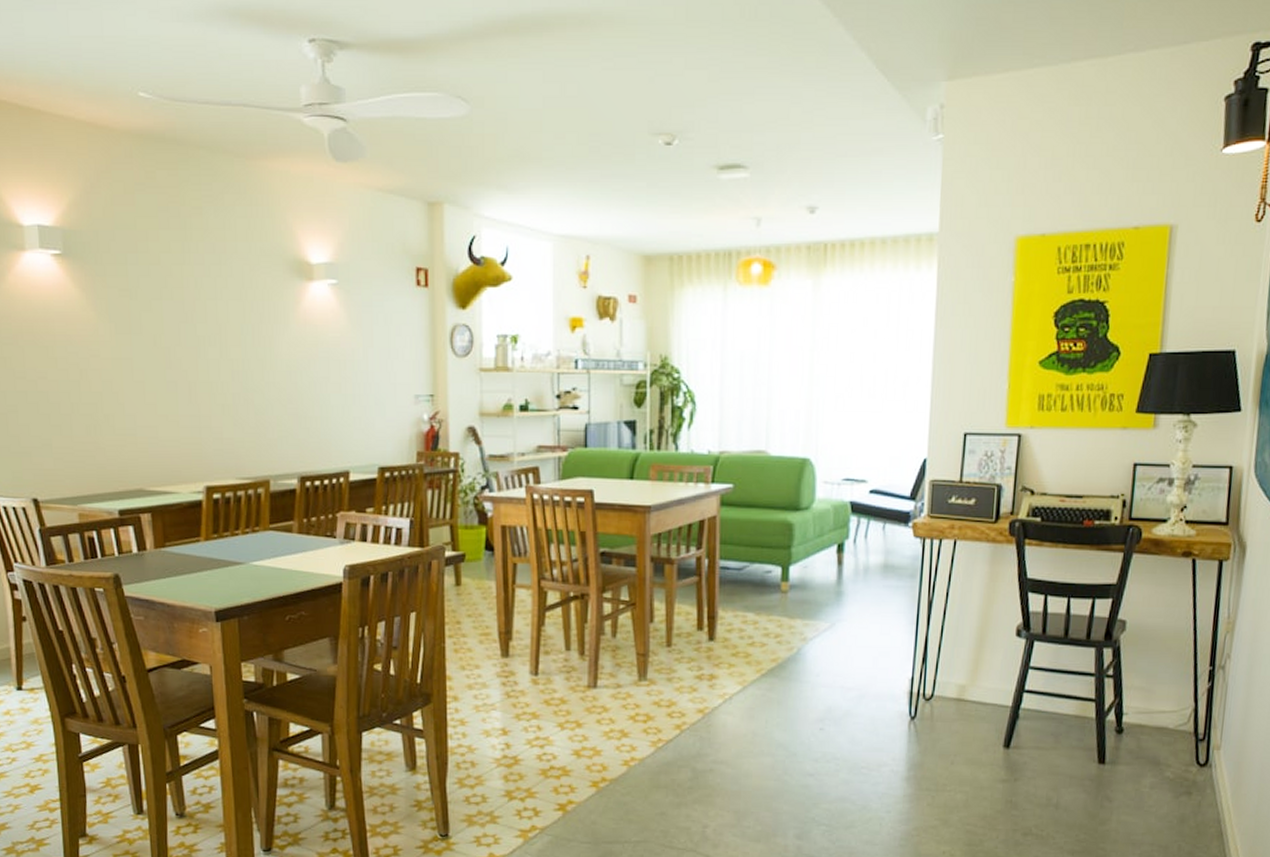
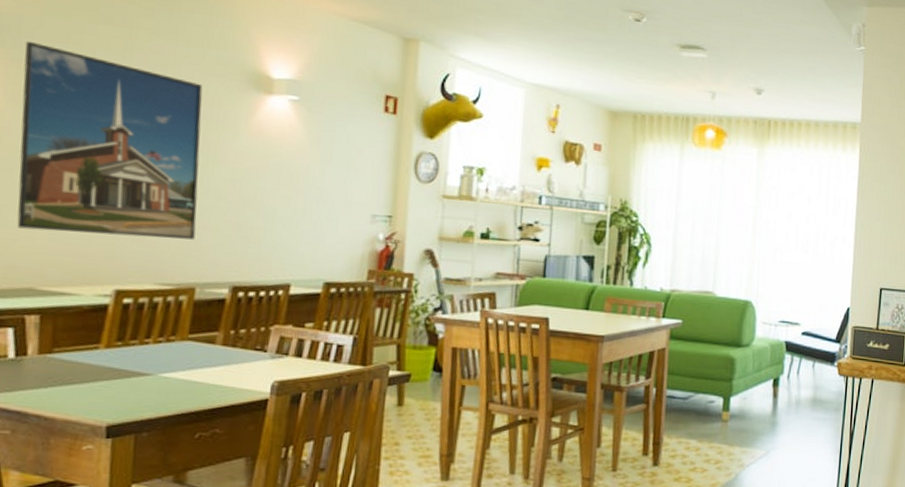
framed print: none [104,255,264,435] -> present [17,40,203,240]

